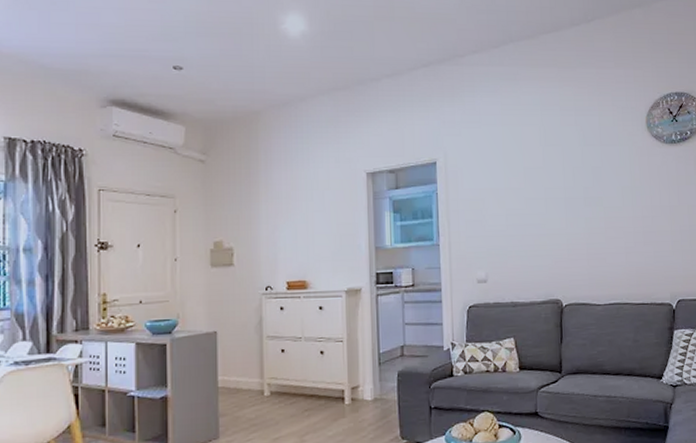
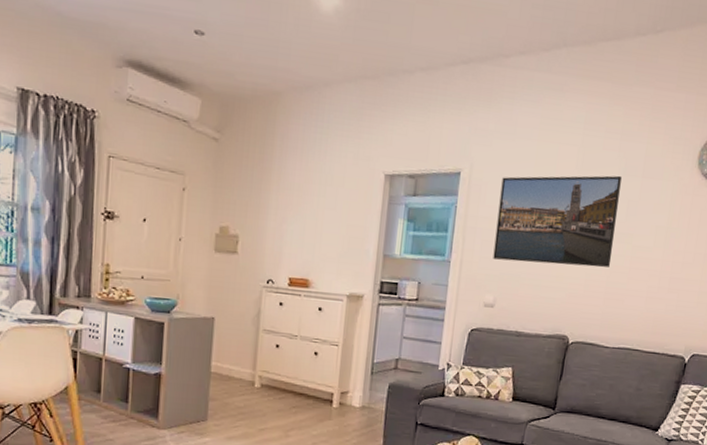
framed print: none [475,146,588,237] -> present [493,175,622,268]

